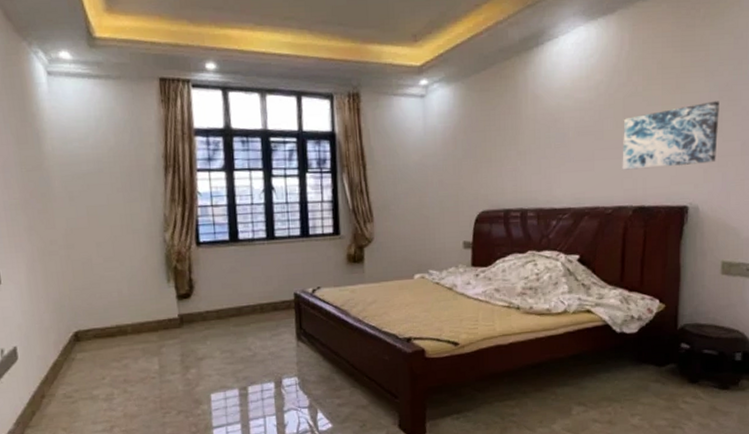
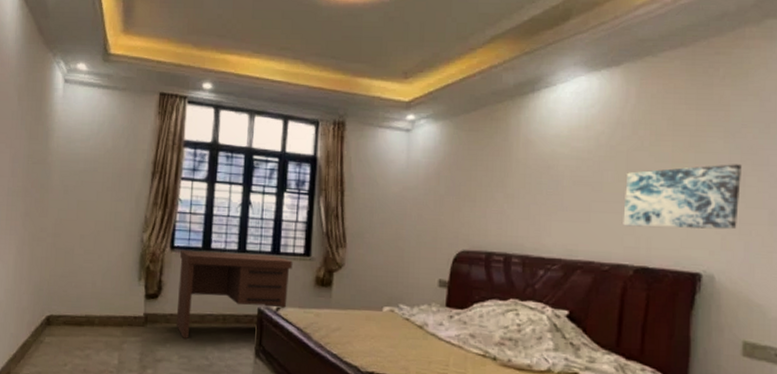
desk: none [207,238,324,333] -> present [176,251,293,339]

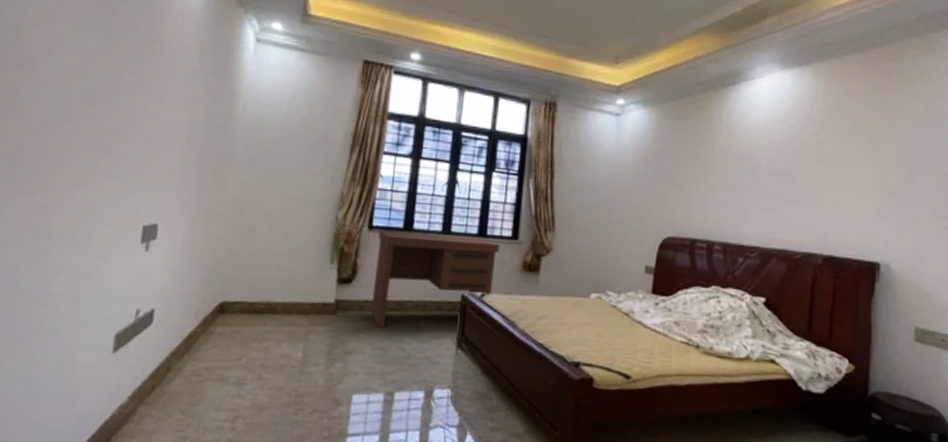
wall art: present [623,164,742,230] -> none [813,161,911,222]

